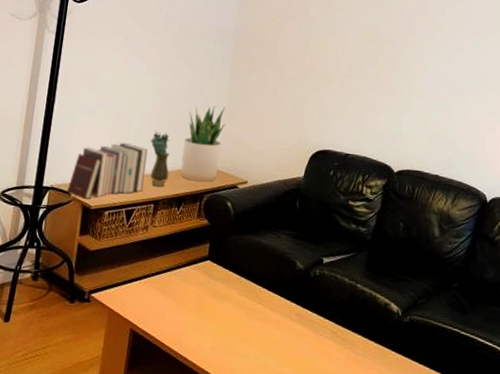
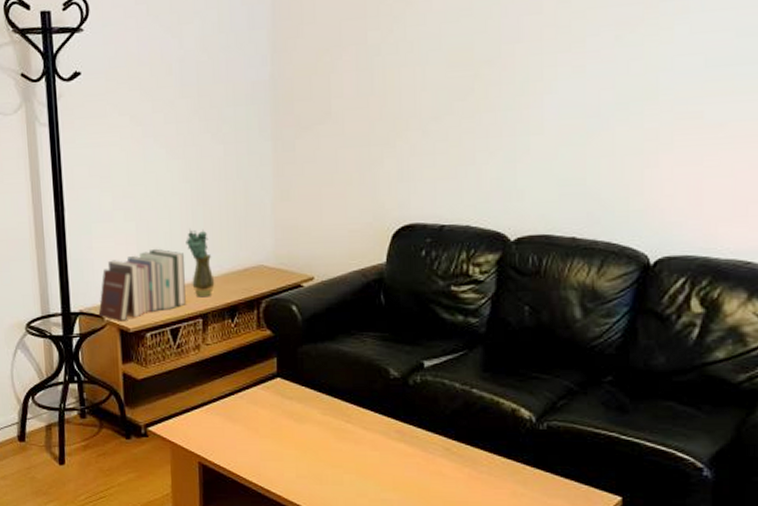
planter: present [181,105,226,182] -> none [226,186,275,285]

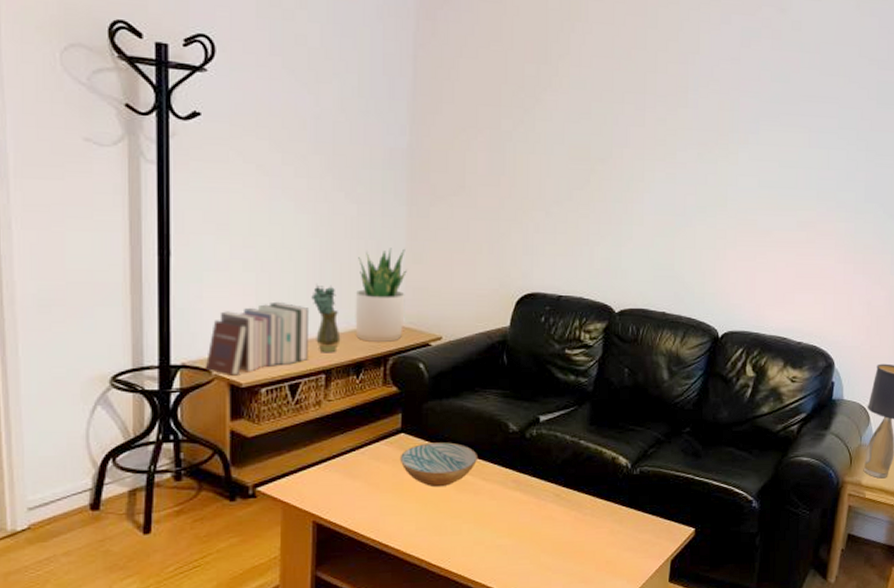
planter: none [226,186,275,285] -> present [355,248,407,342]
bowl: none [277,388,358,435] -> present [399,442,479,487]

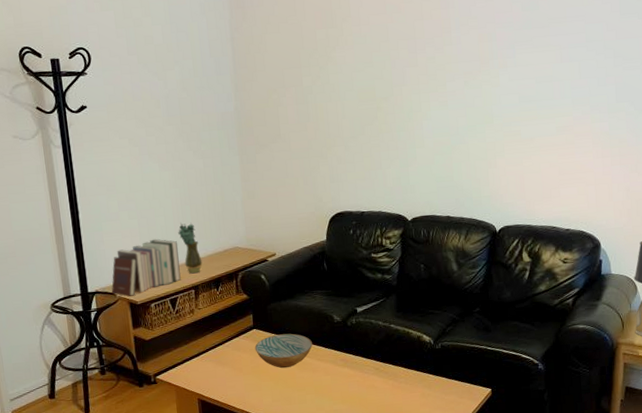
planter: present [355,248,407,342] -> none [208,189,247,262]

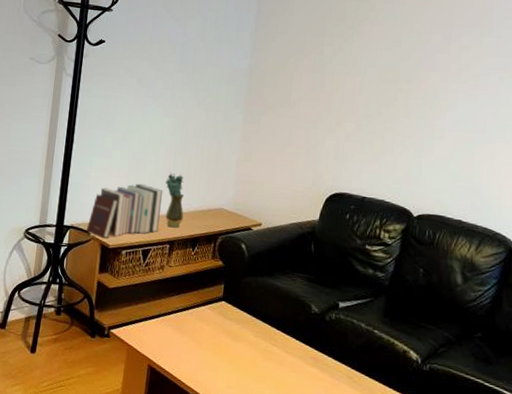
bowl: present [254,333,313,368] -> none [219,312,284,353]

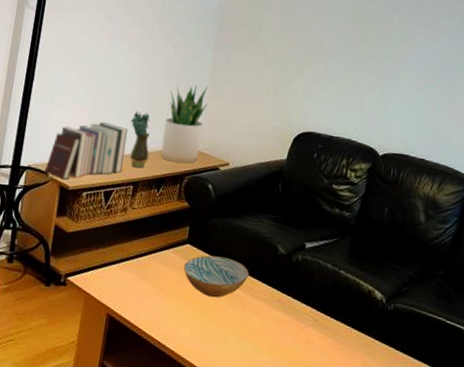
planter: none [195,147,239,224] -> present [161,85,208,164]
bowl: none [219,312,284,353] -> present [183,255,250,298]

